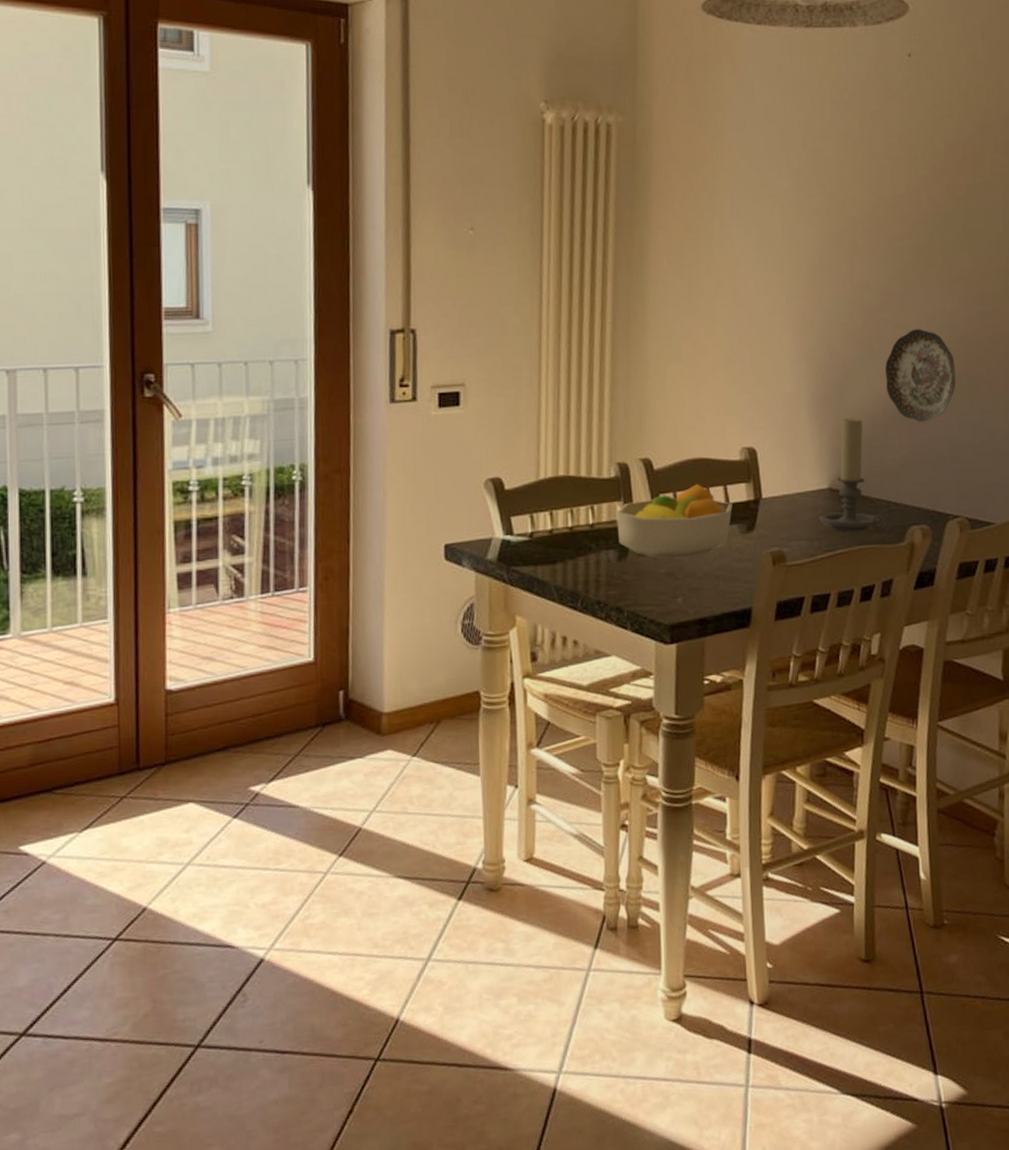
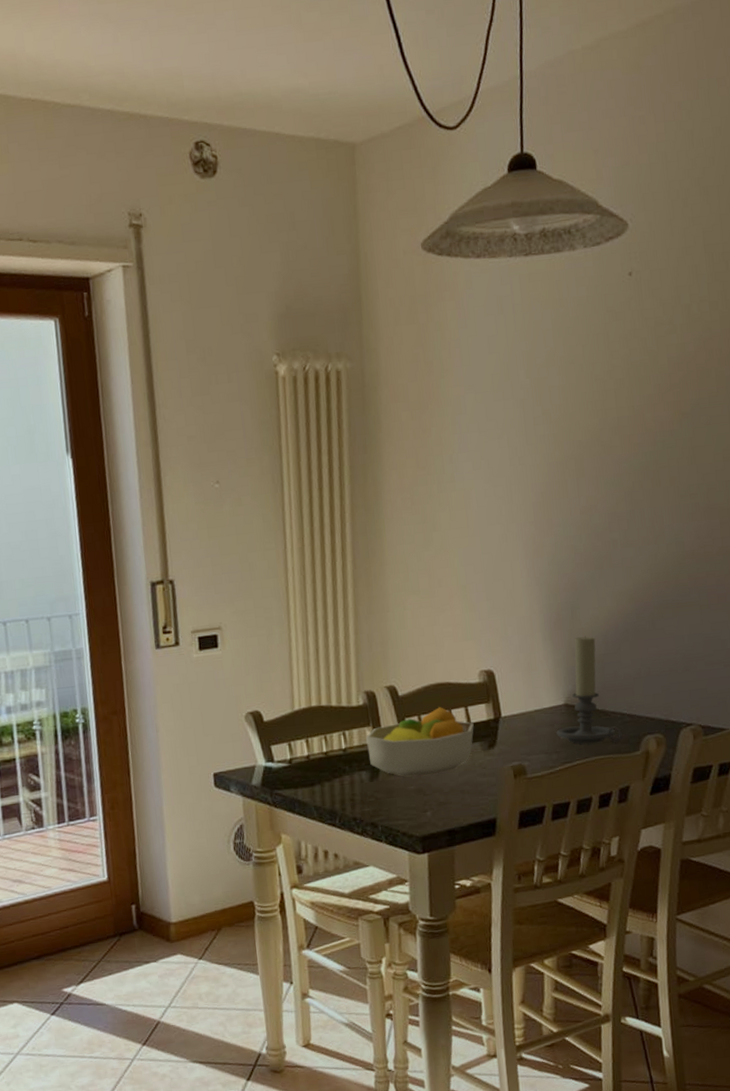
decorative plate: present [884,329,956,423] -> none [615,546,686,637]

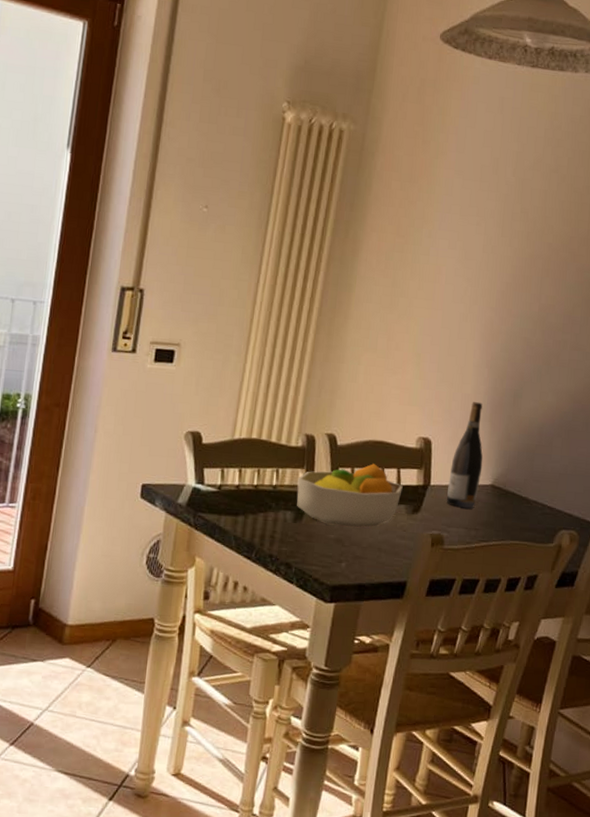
wine bottle: none [519,622,552,734] -> present [447,402,483,509]
candle holder: present [556,636,622,744] -> none [479,424,540,531]

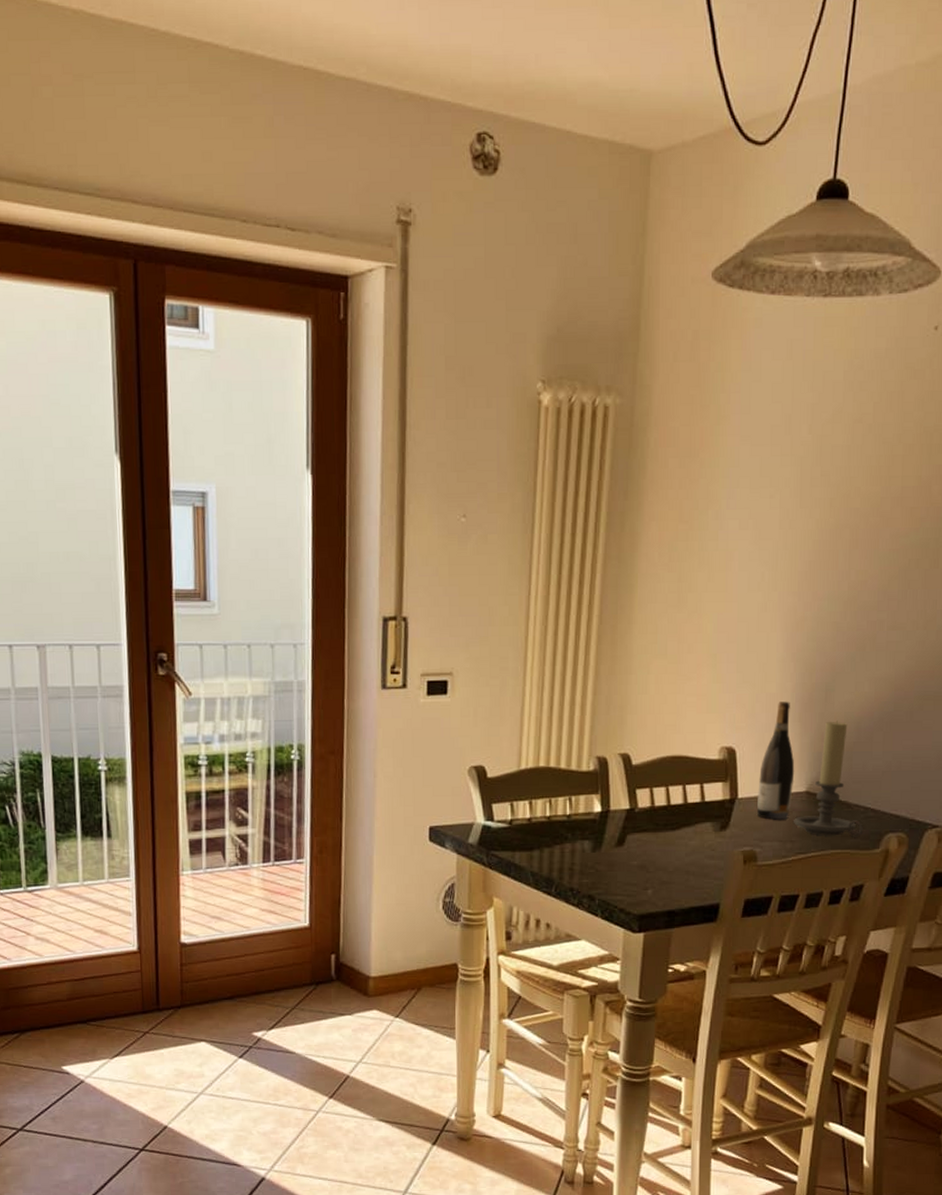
fruit bowl: present [297,463,403,528] -> none [593,781,708,852]
candle holder: none [479,424,540,531] -> present [794,721,863,837]

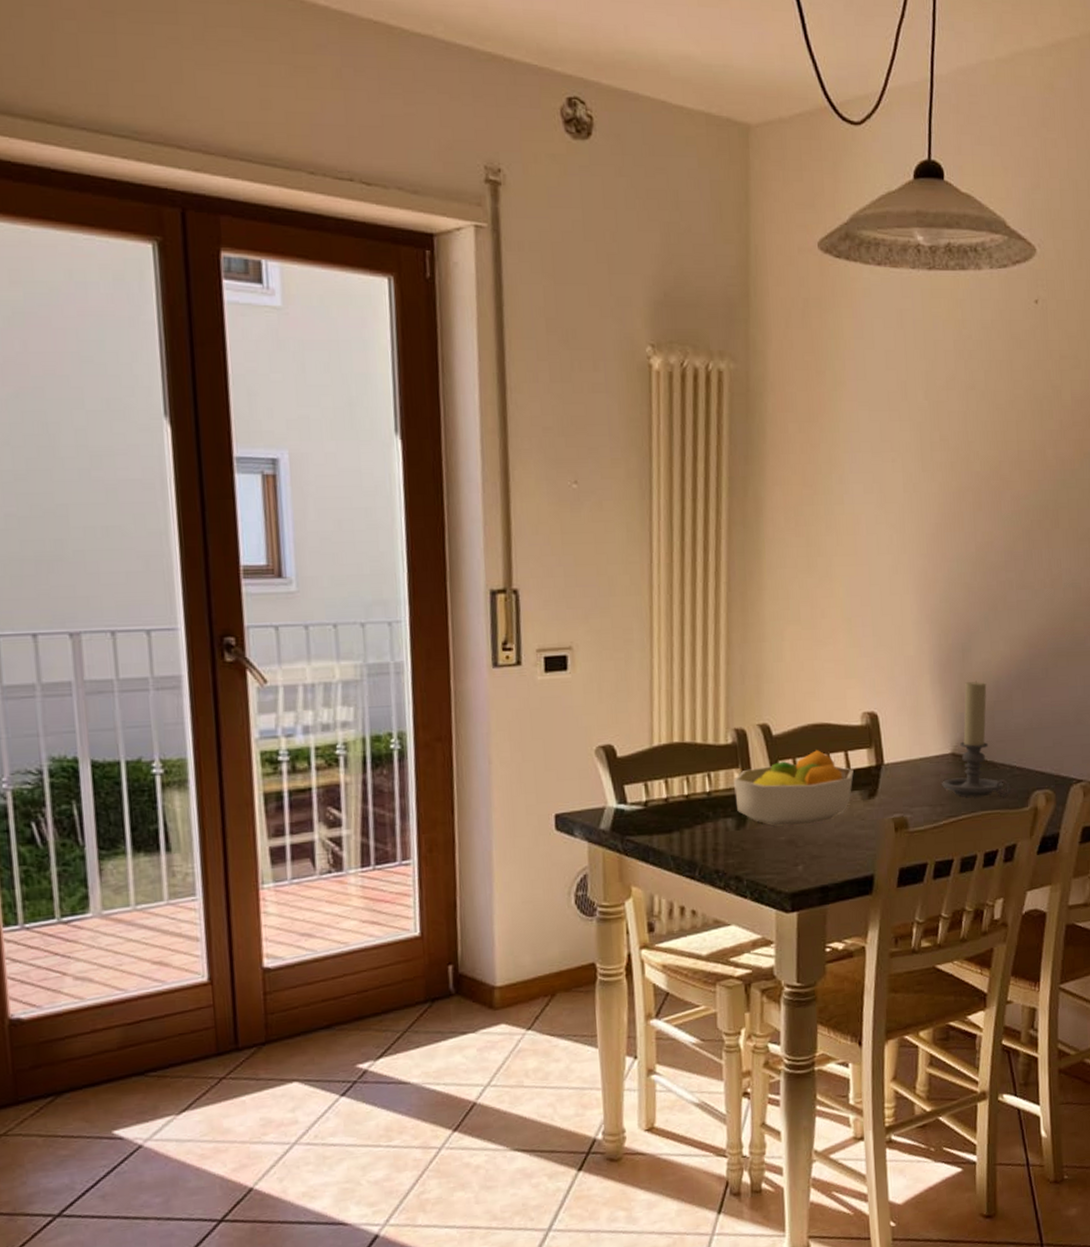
fruit bowl: none [593,781,708,852] -> present [734,750,854,826]
wine bottle: present [757,701,795,820] -> none [903,663,939,784]

